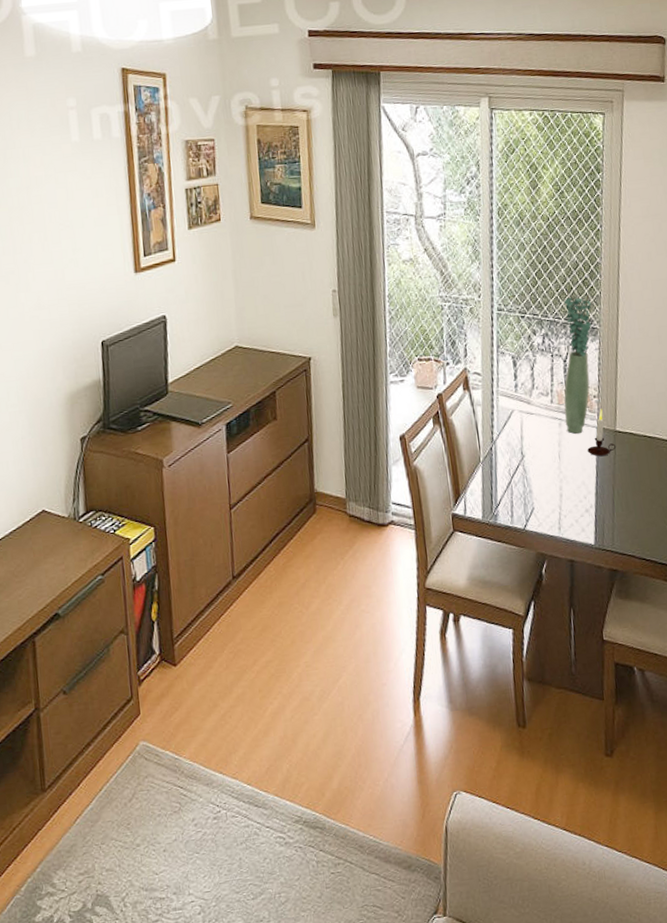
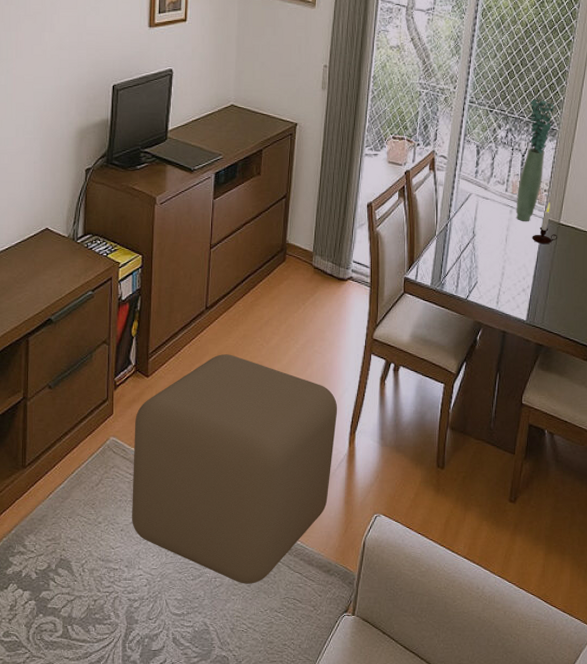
cube: none [166,627,398,896] -> present [132,354,338,584]

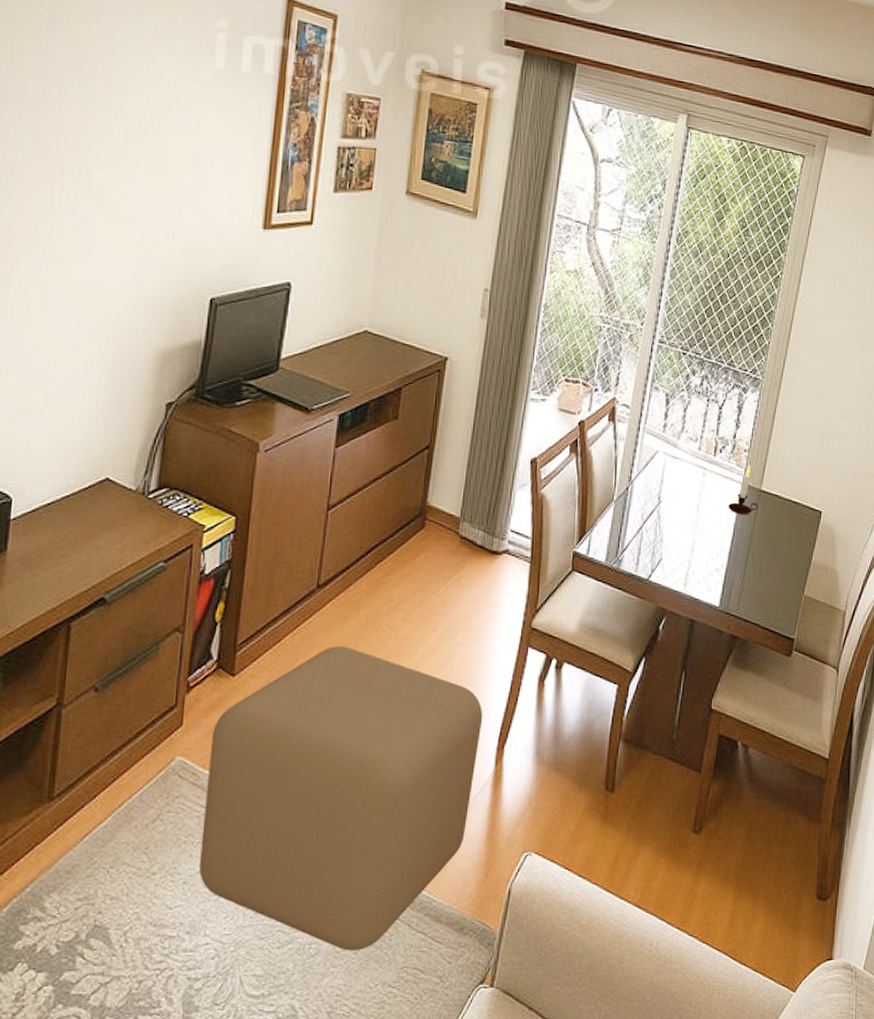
vase: present [515,93,555,221] -> none [710,335,759,486]

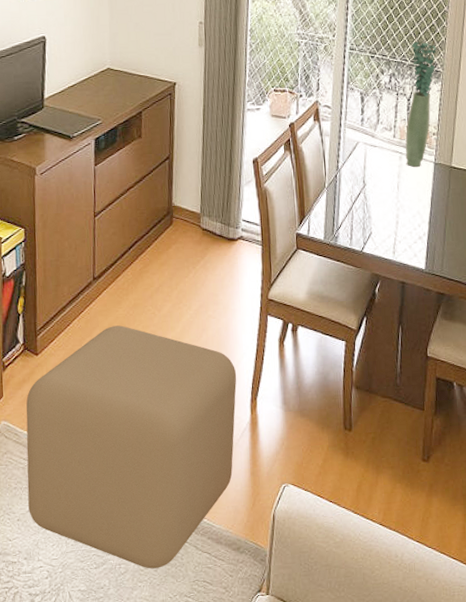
vase: none [710,335,759,486] -> present [405,36,437,167]
candle: present [728,465,759,515] -> none [424,146,451,190]

